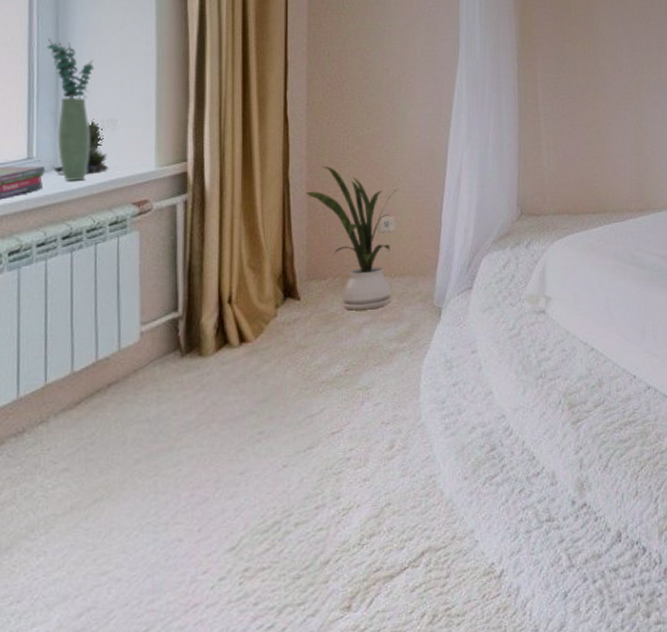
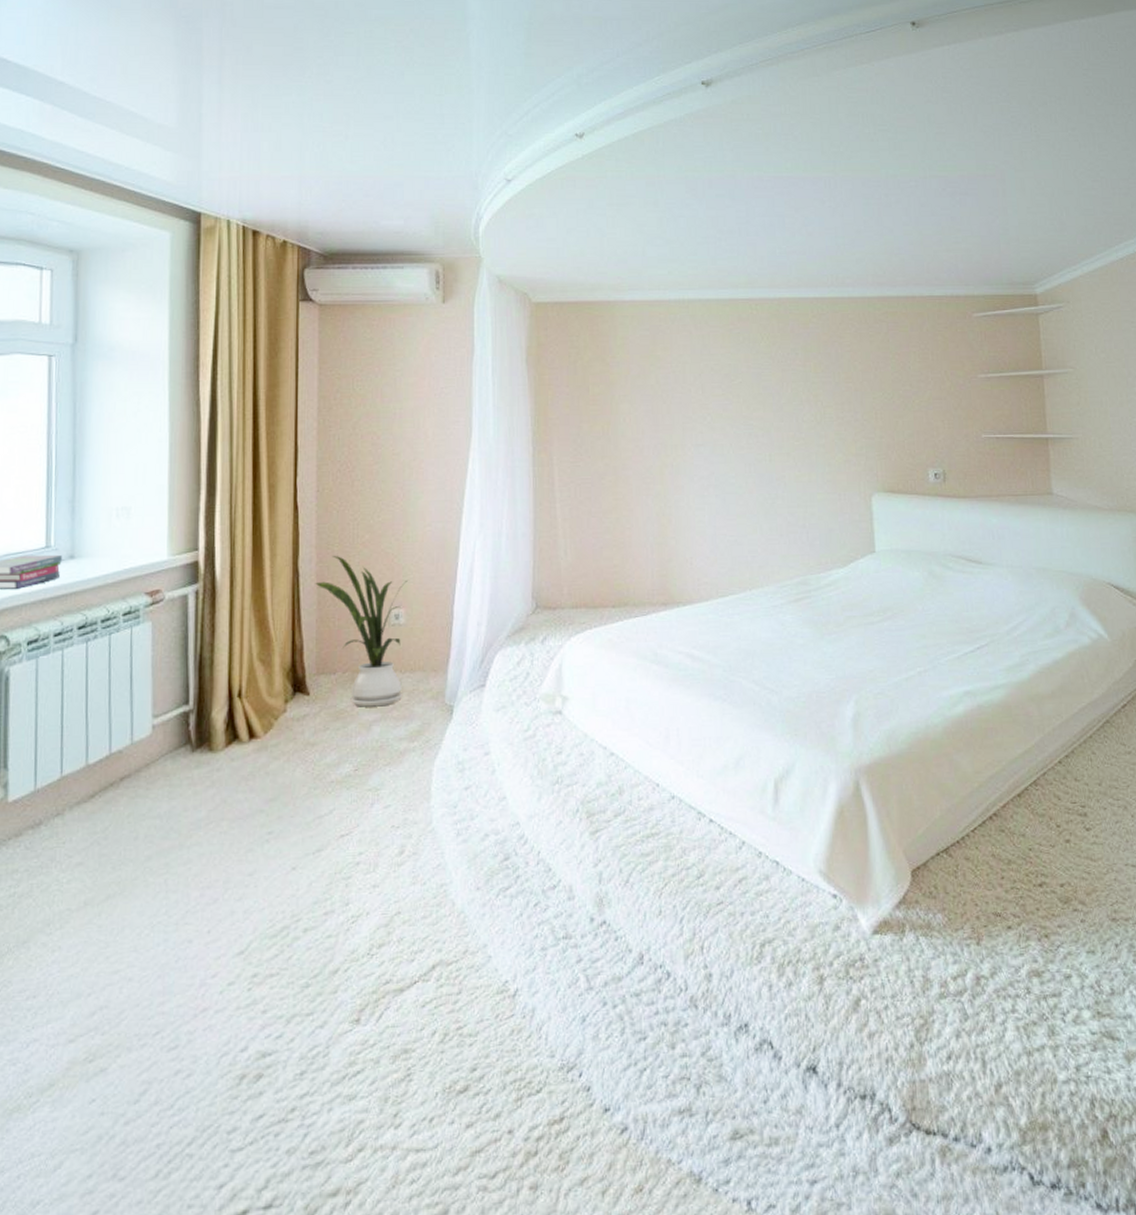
vase: present [47,37,95,181] -> none [64,425,110,570]
succulent plant: present [53,120,108,174] -> none [70,508,122,563]

